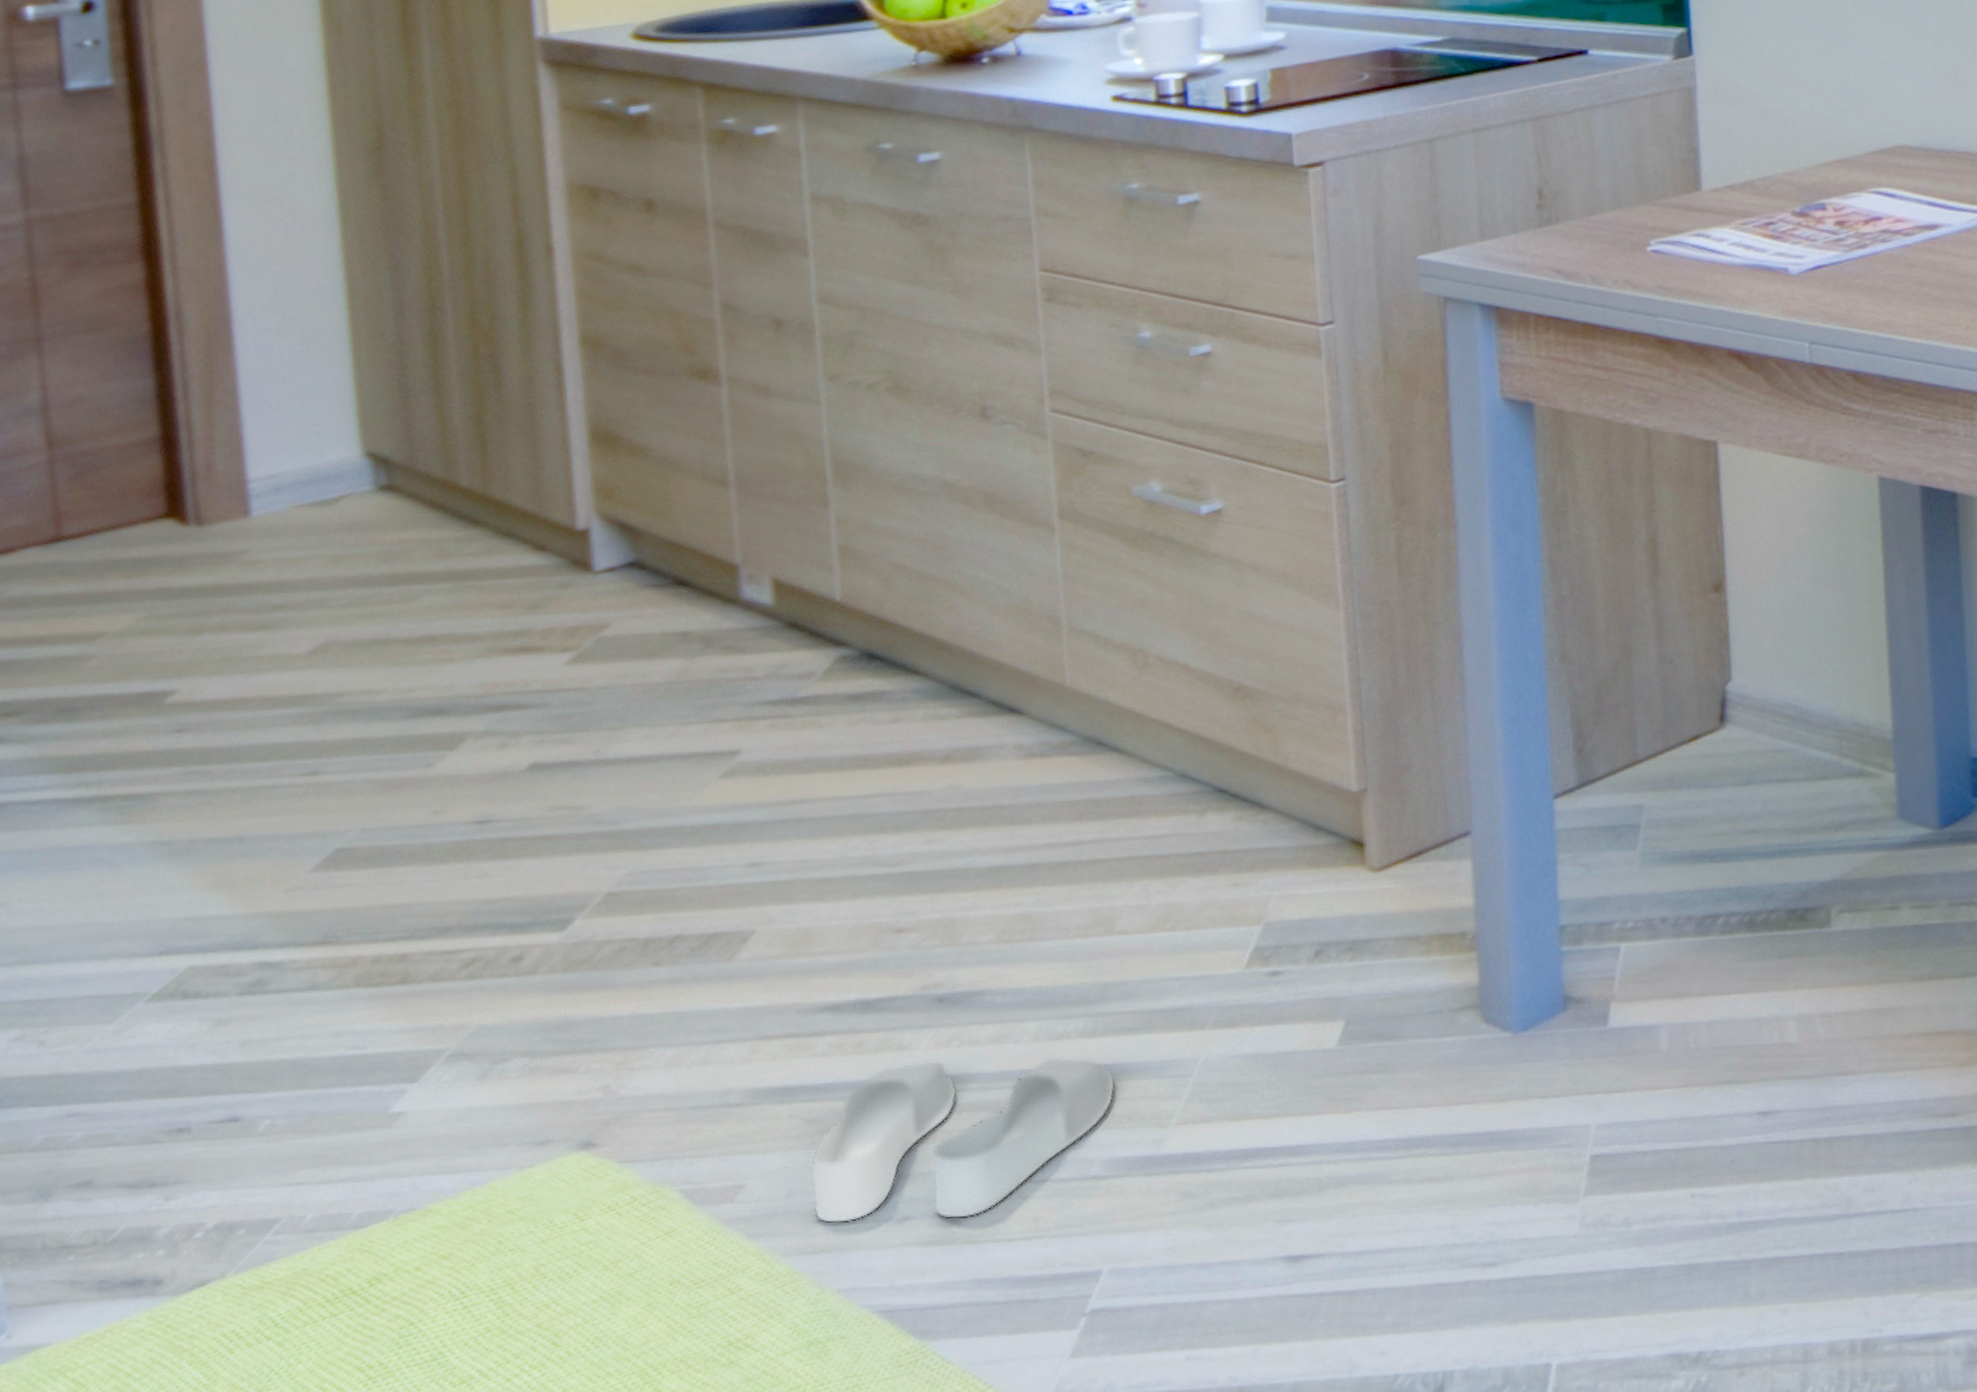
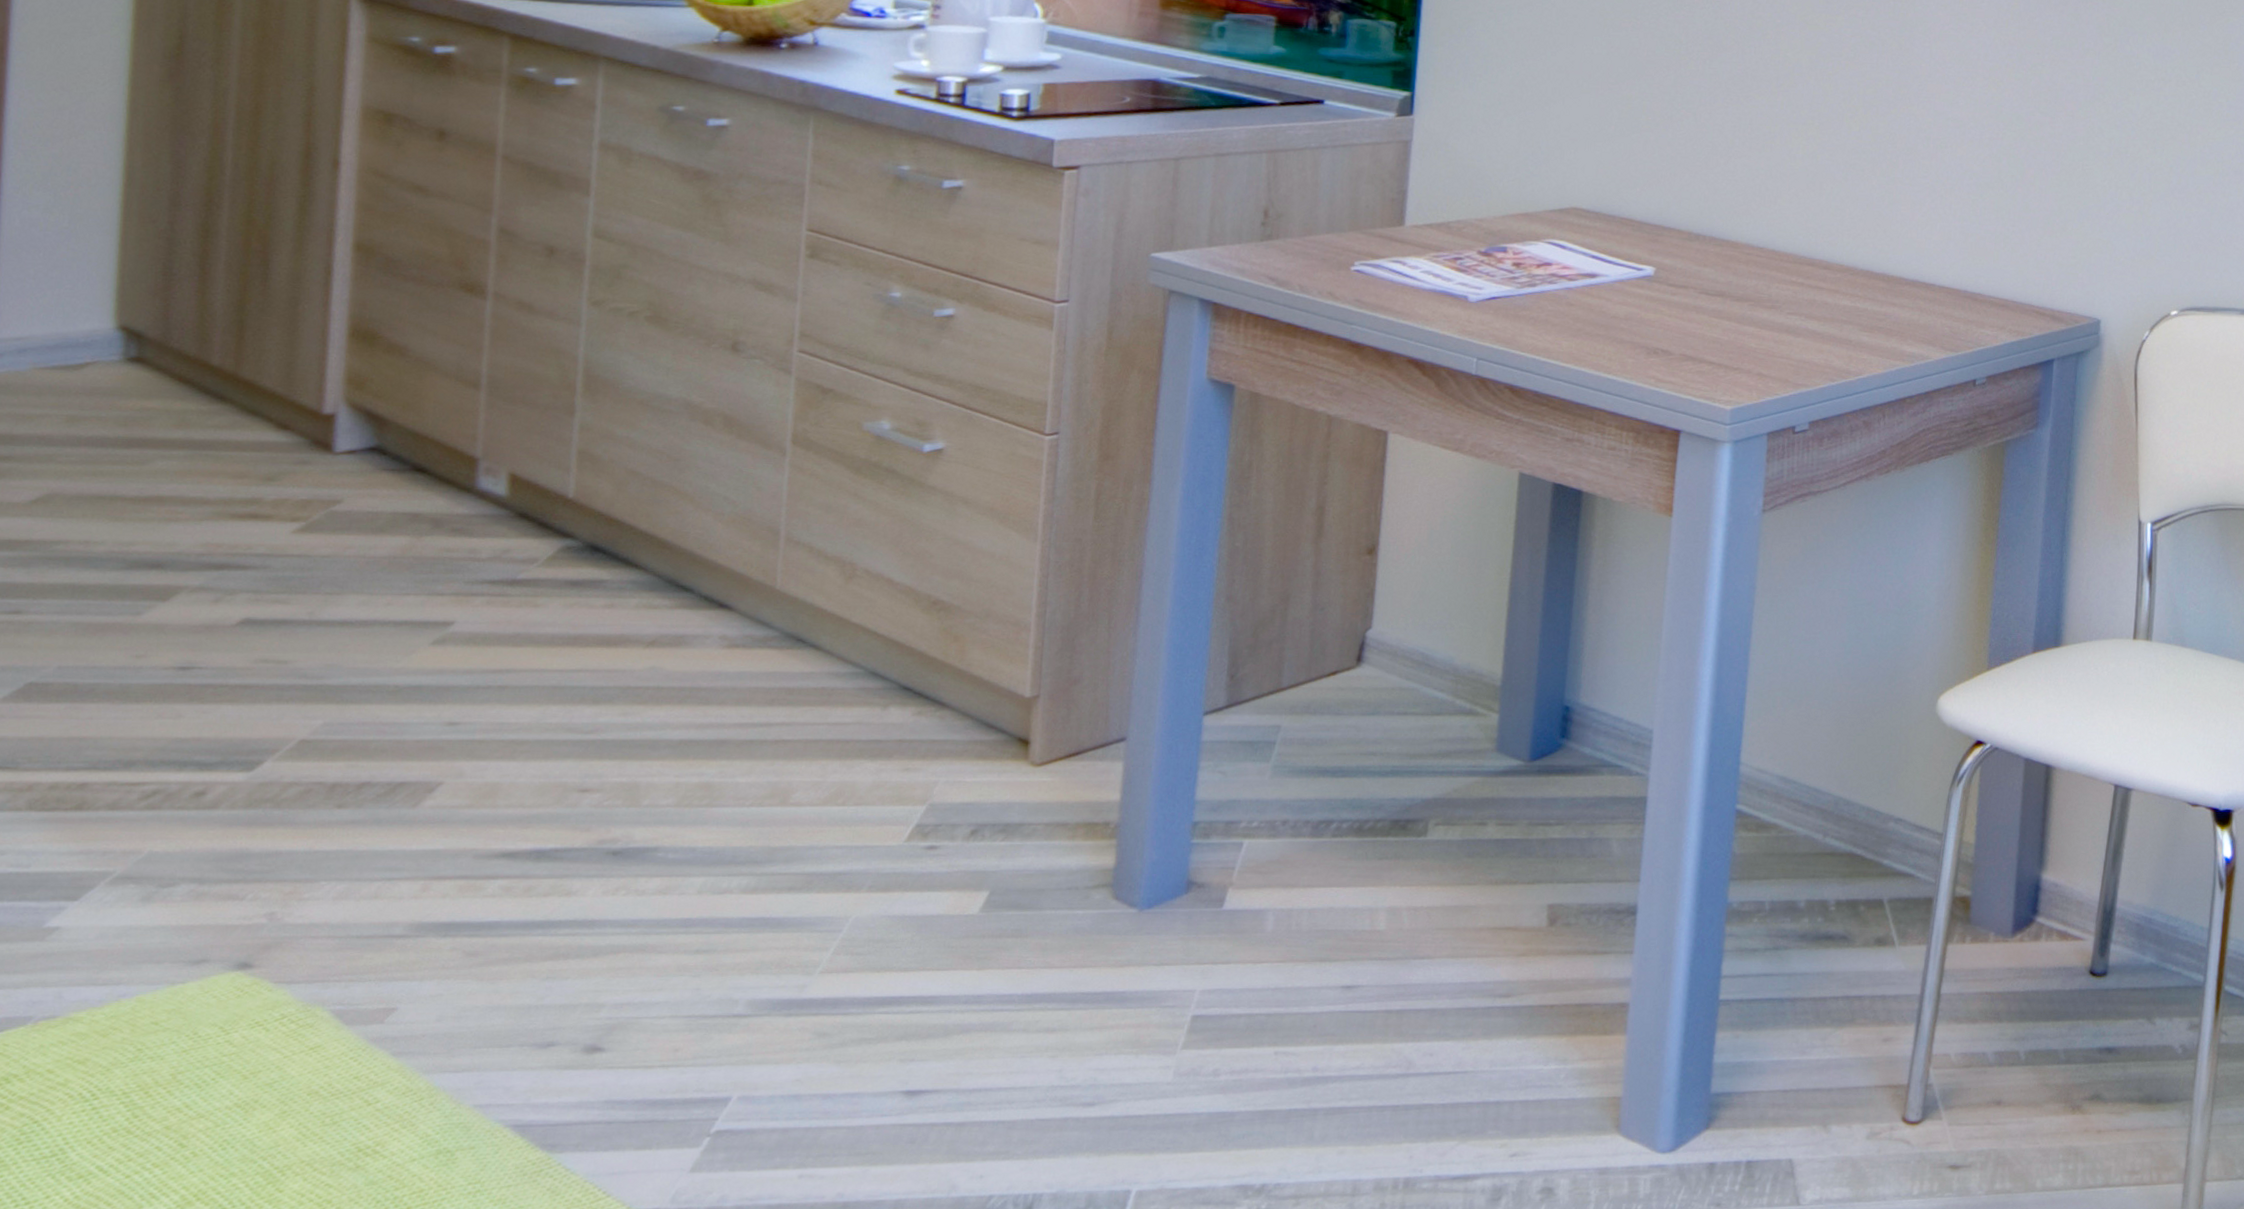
slippers: present [810,1056,1116,1224] -> none [460,905,770,1047]

